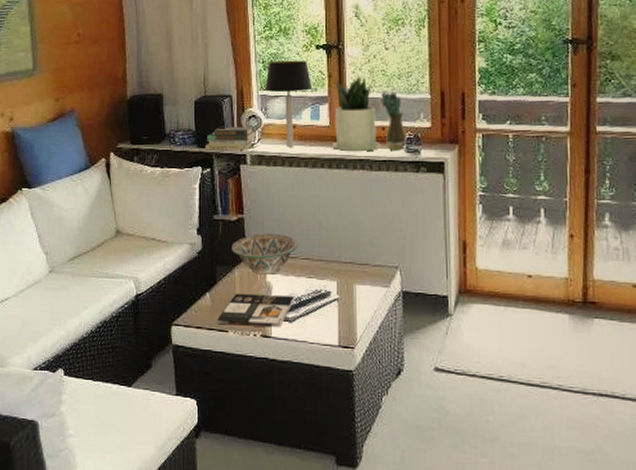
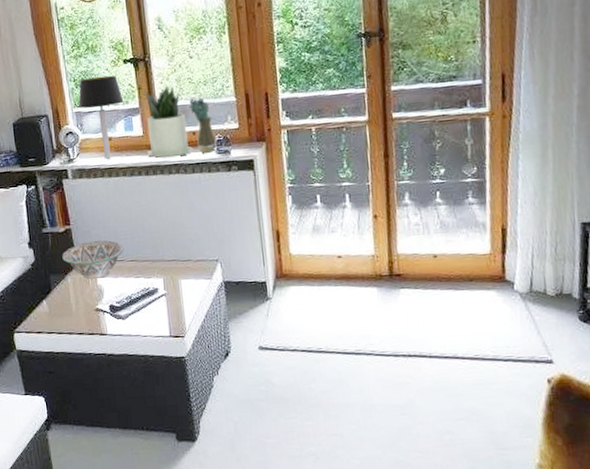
books: present [204,126,256,151] -> none [27,143,75,169]
magazine: present [217,293,295,338] -> none [56,296,126,338]

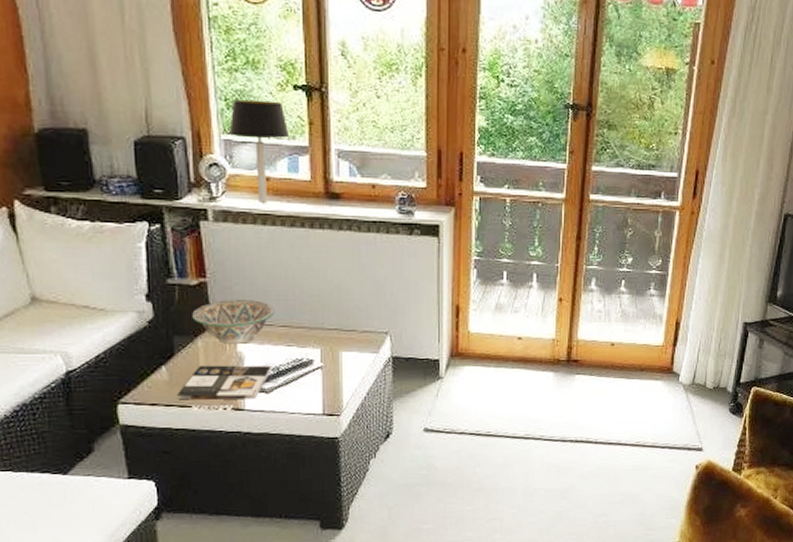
magazine: none [56,296,126,338] -> present [177,365,272,412]
planter: present [145,86,193,159] -> none [314,127,370,211]
vase: present [188,96,217,153] -> none [370,142,400,211]

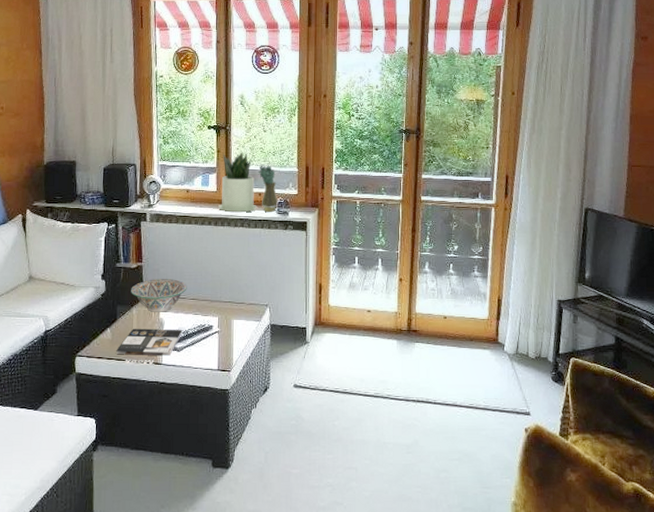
table lamp: present [229,99,290,203] -> none [164,137,204,208]
planter: none [314,127,370,211] -> present [218,153,257,213]
vase: none [370,142,400,211] -> present [258,163,279,212]

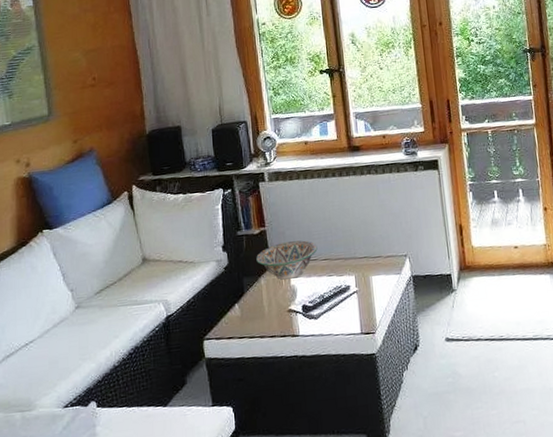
magazine: present [116,328,183,365] -> none [247,295,318,341]
planter: present [218,153,257,213] -> none [339,94,383,161]
vase: present [258,163,279,212] -> none [379,103,405,155]

